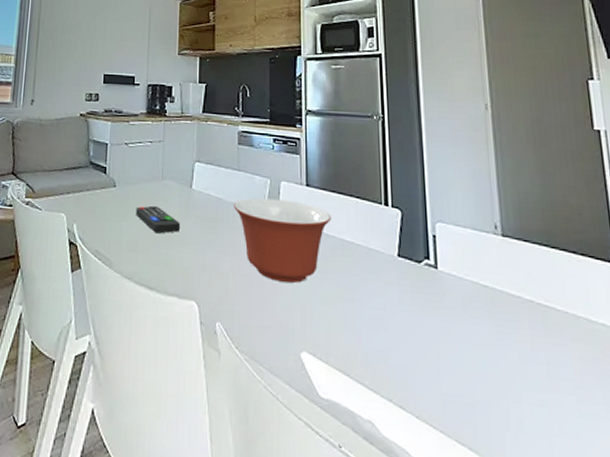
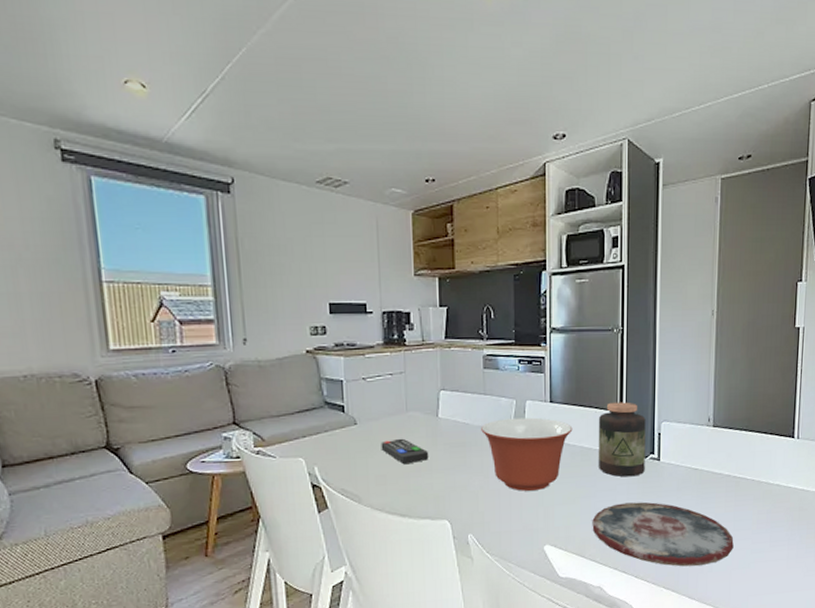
plate: none [358,314,551,421] -> present [592,502,734,567]
jar: none [360,193,420,284] -> present [598,402,646,477]

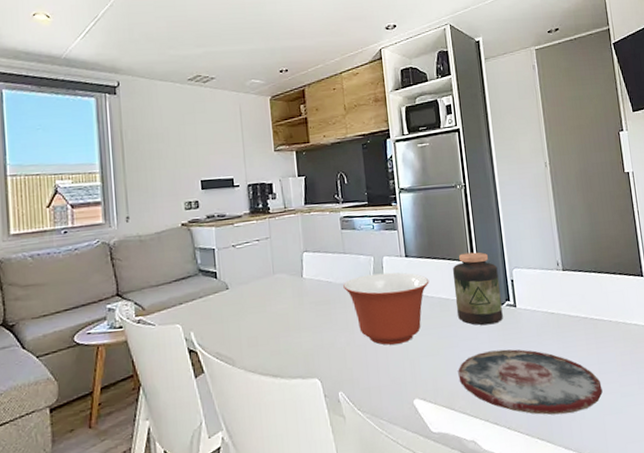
remote control: present [381,438,429,464] -> none [251,299,297,324]

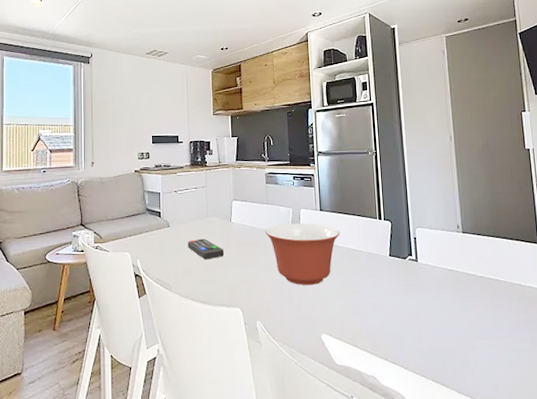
remote control: none [251,299,297,324] -> present [187,238,225,259]
jar: present [452,252,503,325] -> none [361,211,405,276]
plate: present [458,349,603,415] -> none [362,298,496,362]

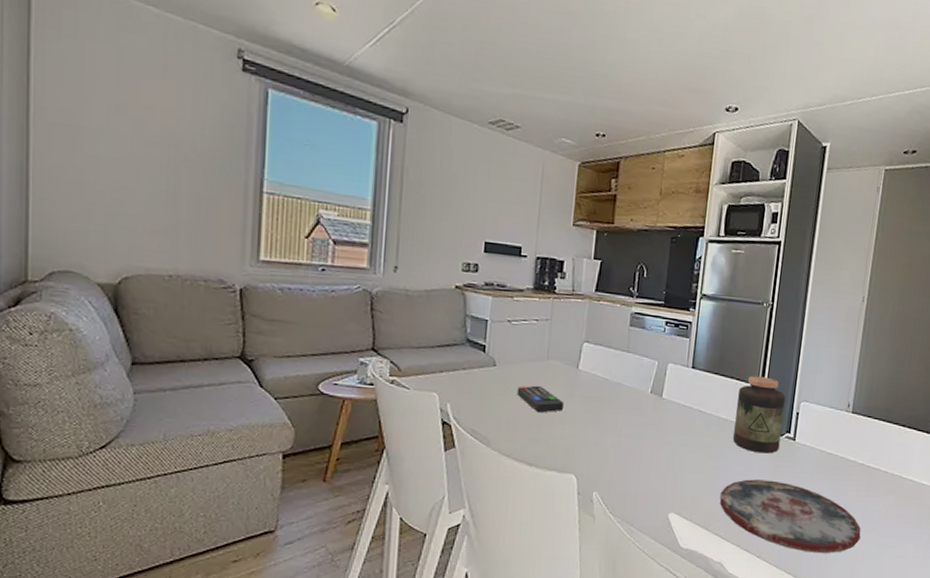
mixing bowl: present [265,223,340,285] -> none [620,378,712,455]
jar: none [361,211,405,276] -> present [733,376,786,454]
plate: none [362,298,496,362] -> present [719,479,861,554]

